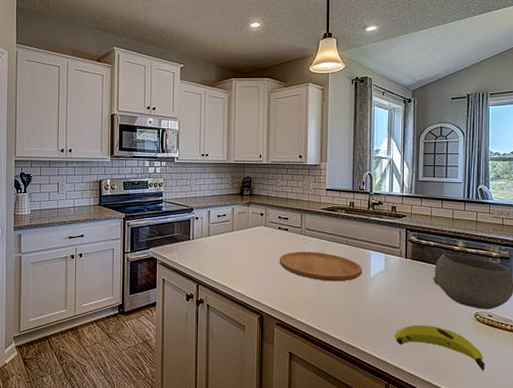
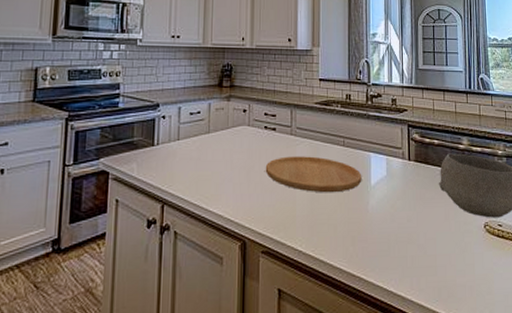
banana: present [394,325,485,371] -> none [400,241,499,294]

